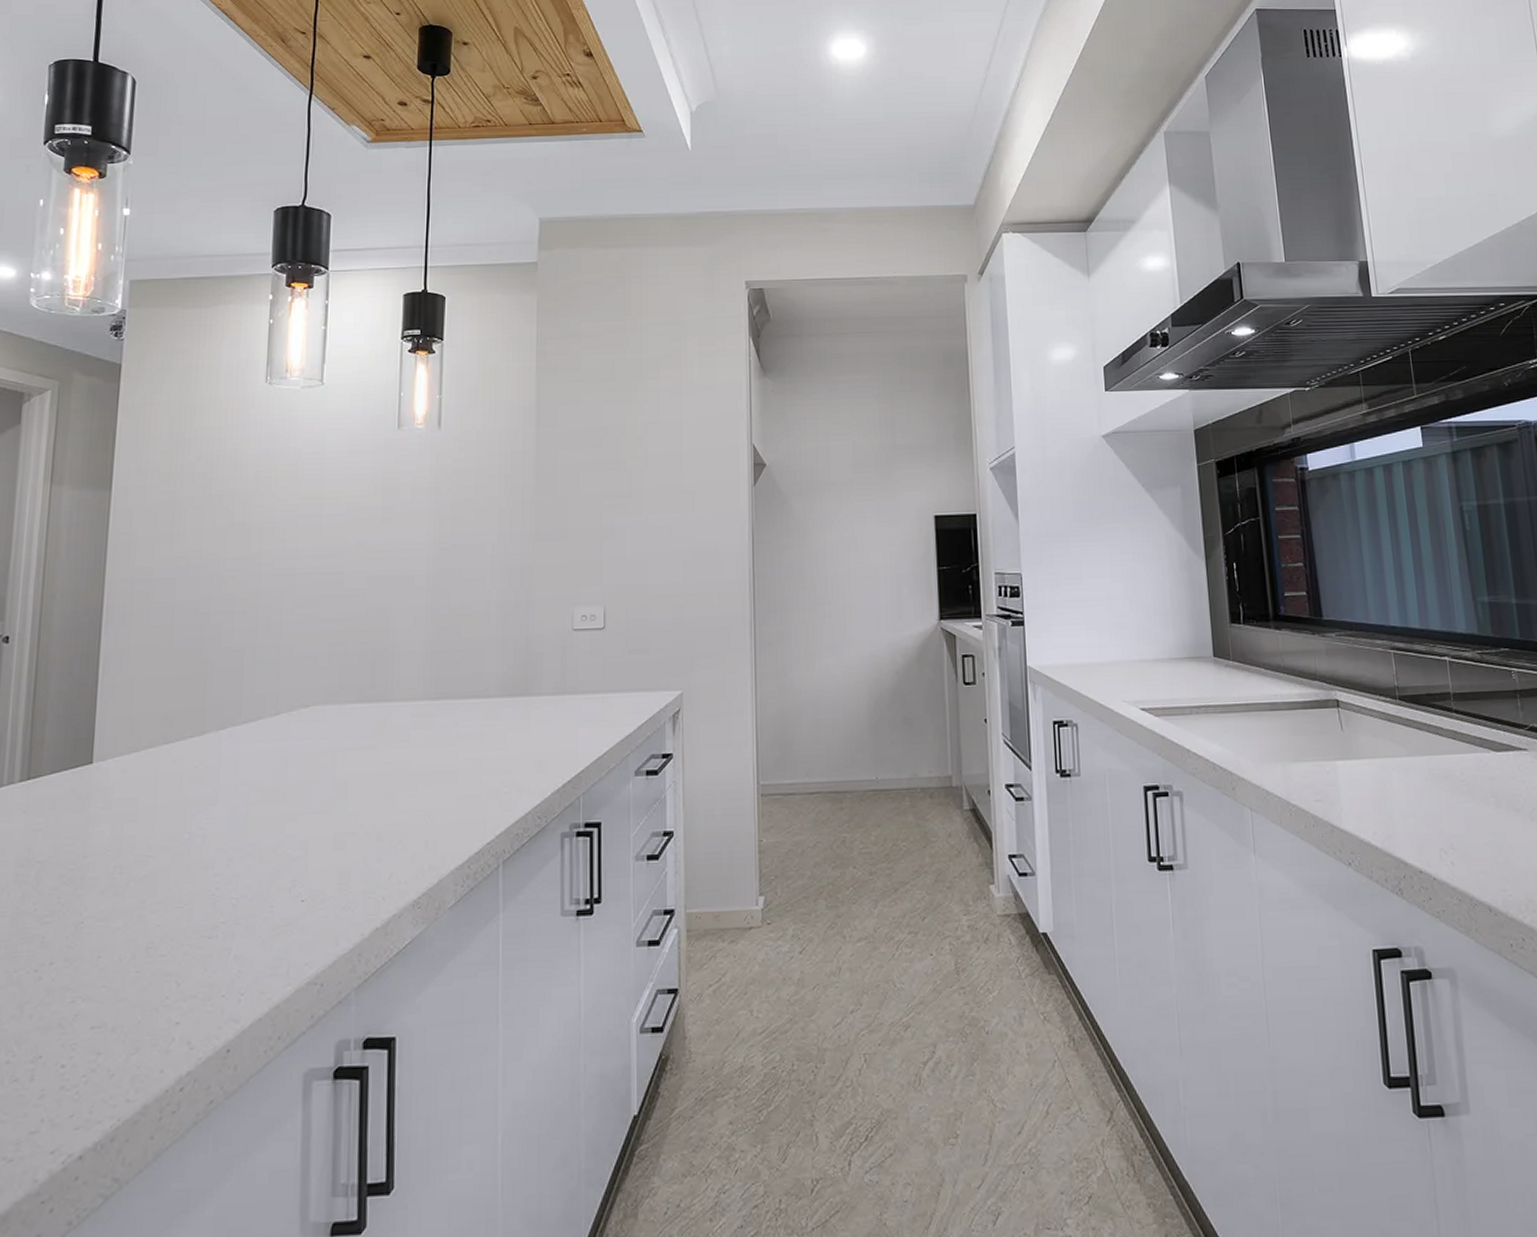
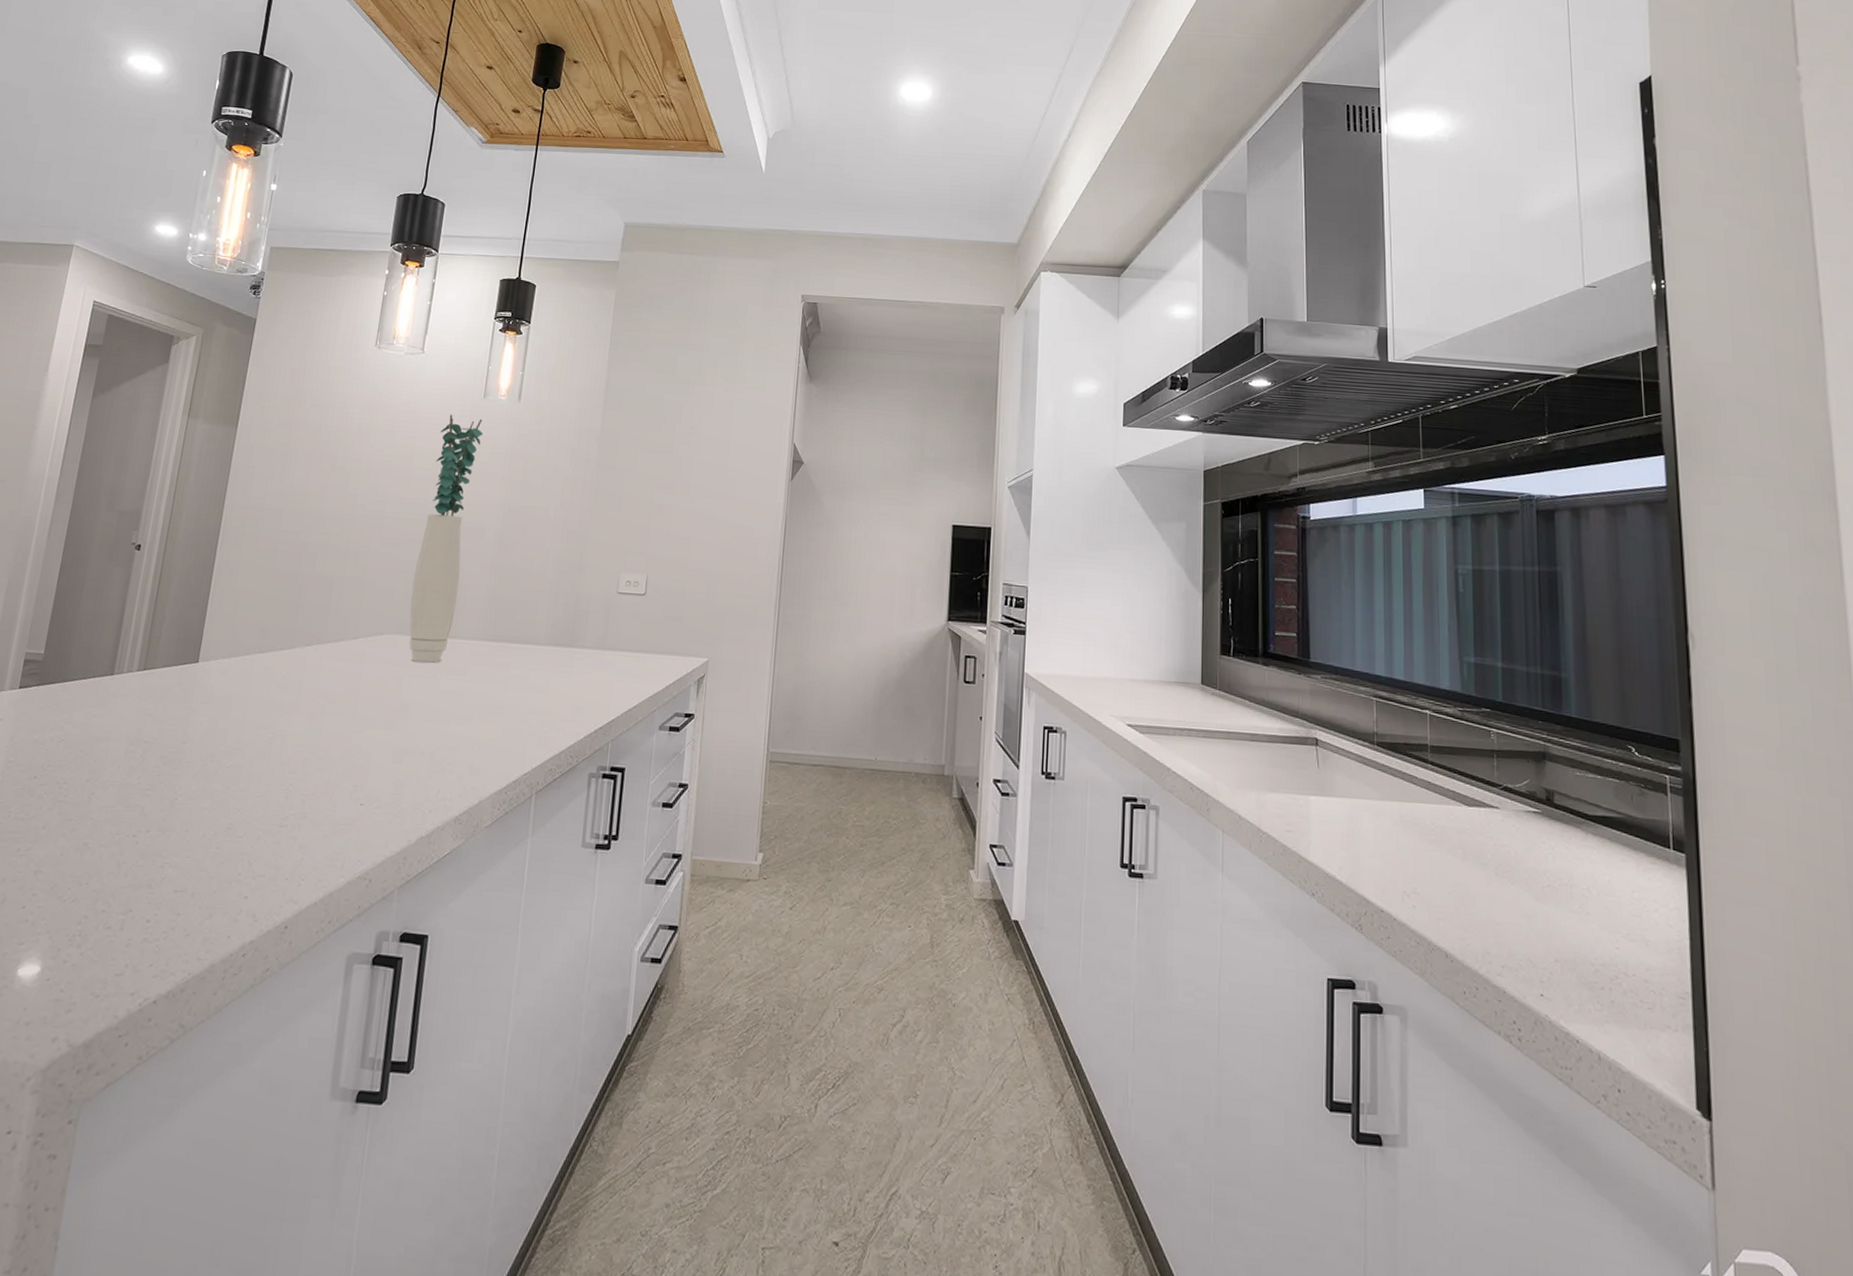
vase: none [336,450,402,734] -> present [409,414,484,664]

